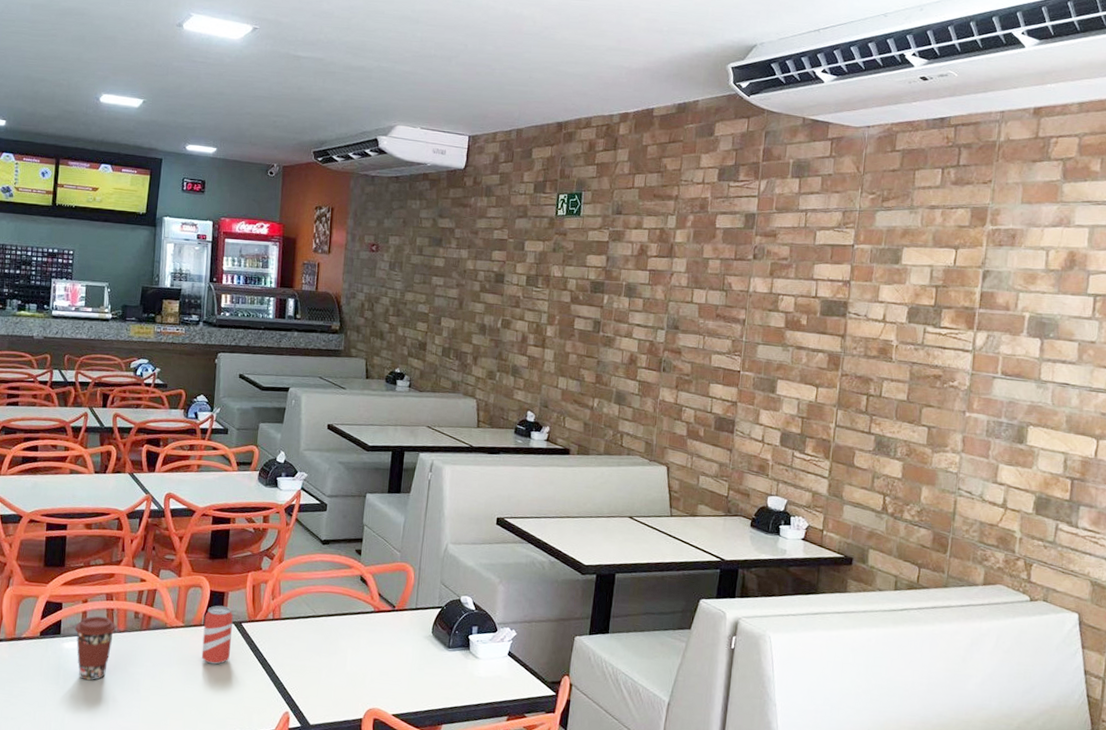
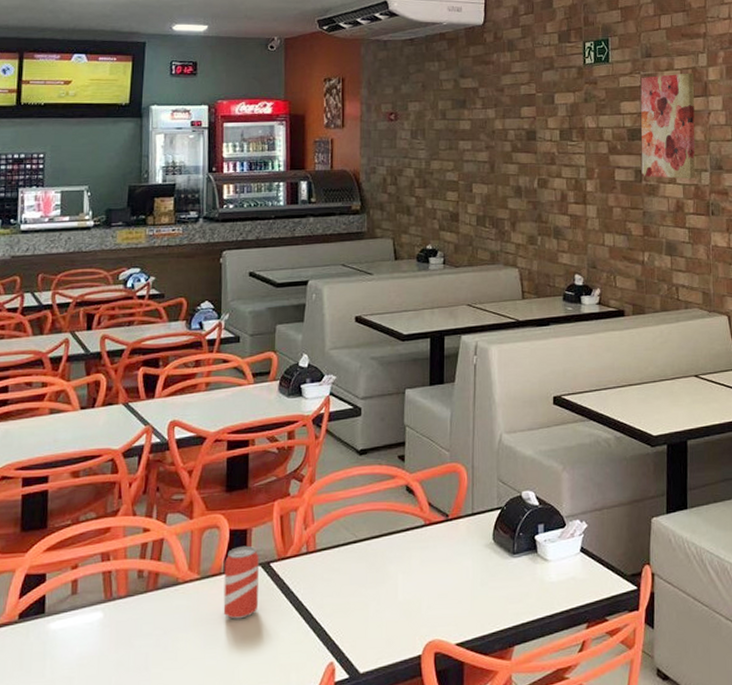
coffee cup: present [74,616,116,681] -> none [62,582,116,666]
wall art: none [600,233,662,335] -> present [640,73,696,179]

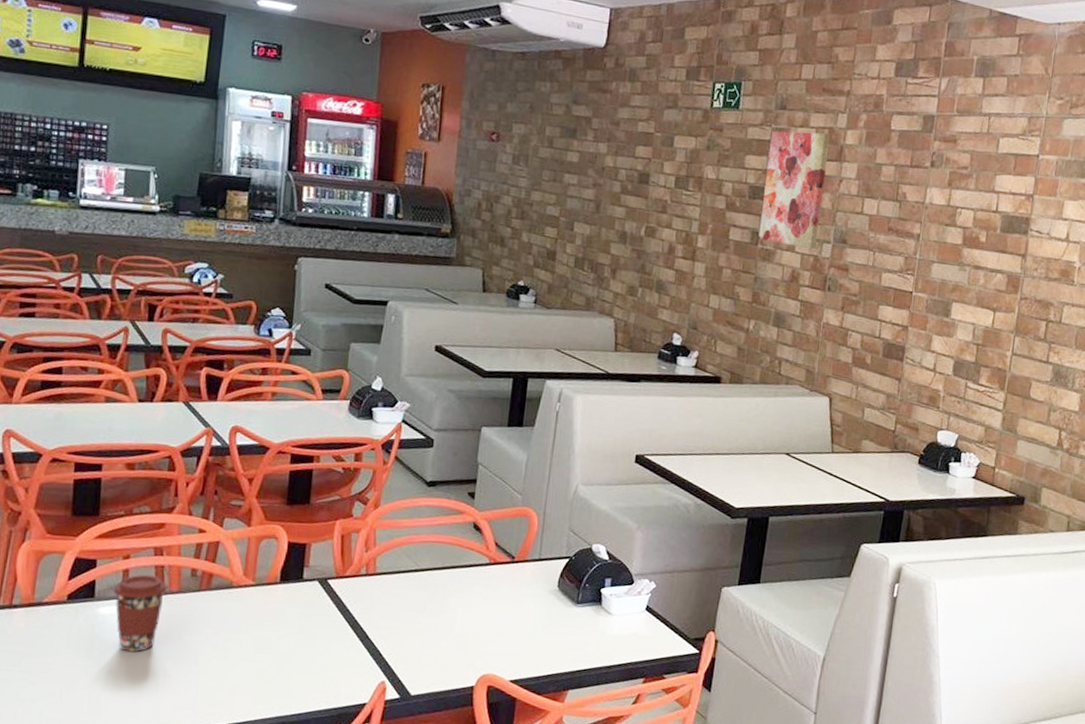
coffee cup: none [62,582,116,666] -> present [113,574,168,652]
beverage can: present [223,545,259,619] -> none [276,559,317,629]

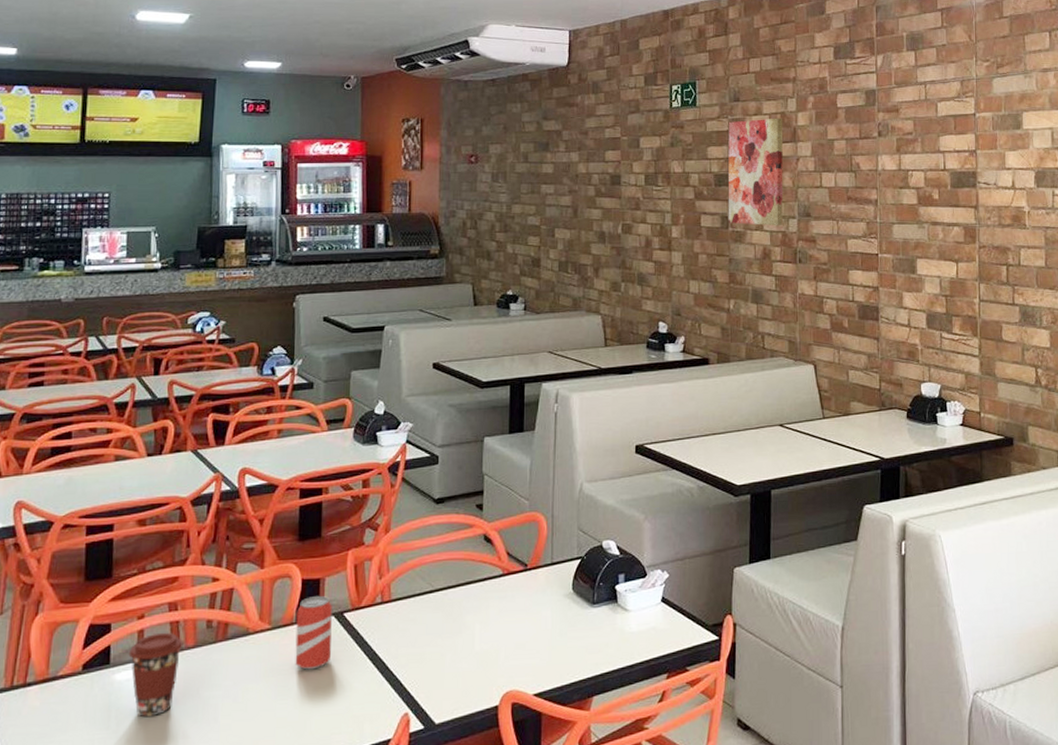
beverage can: none [276,559,317,629] -> present [295,595,332,670]

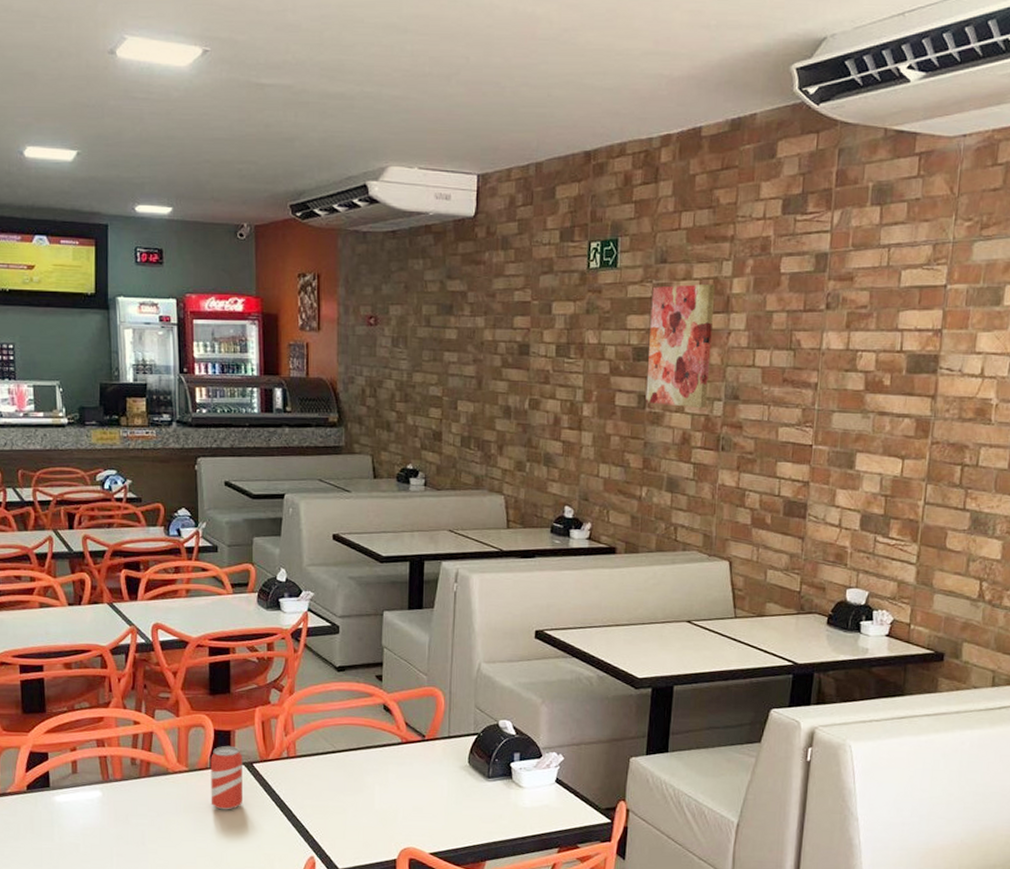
coffee cup: present [128,632,184,718] -> none [65,764,112,836]

